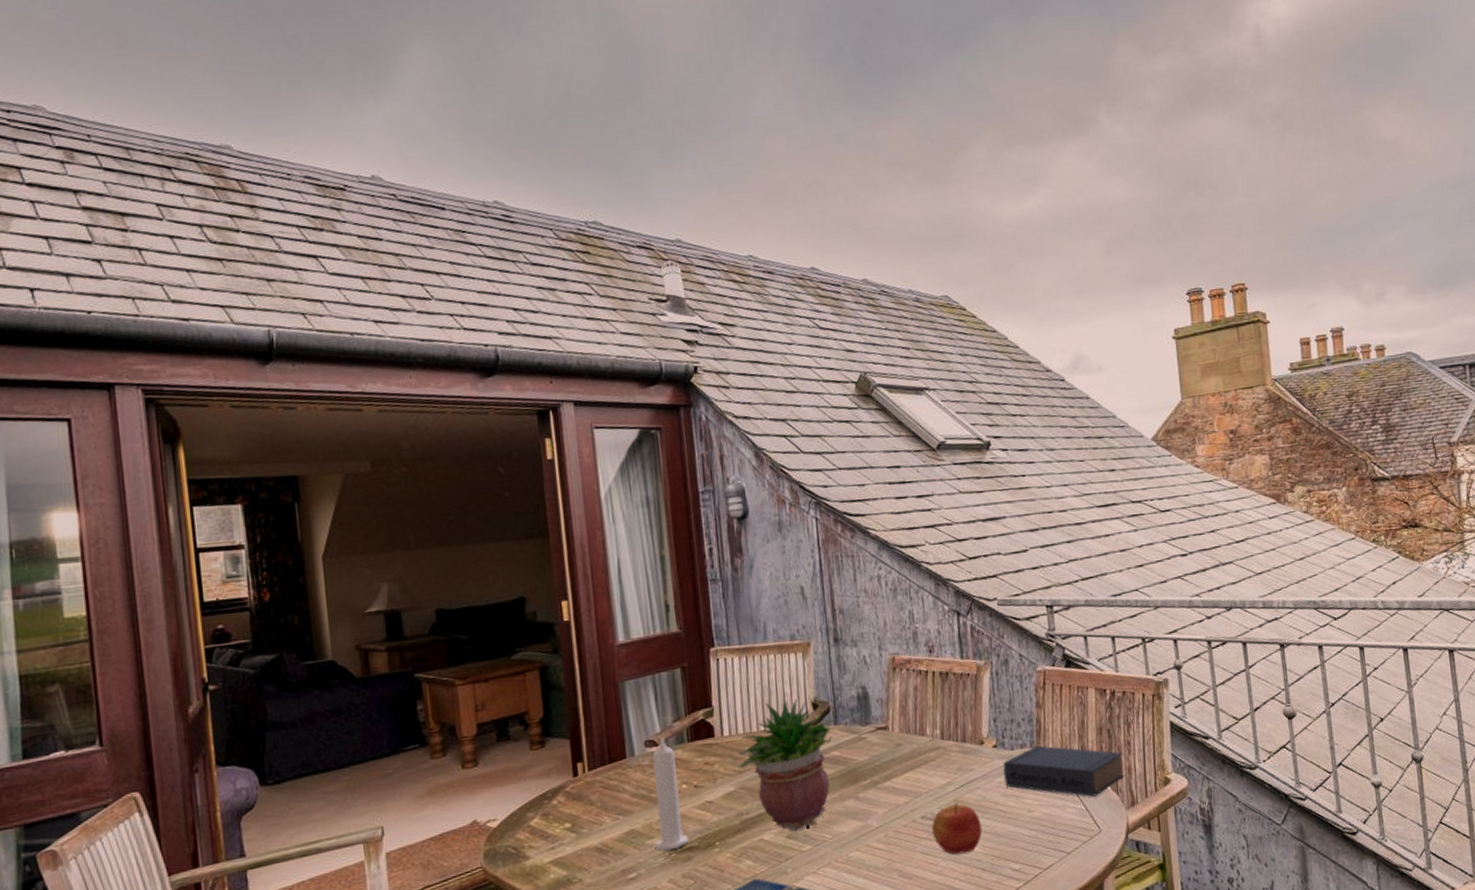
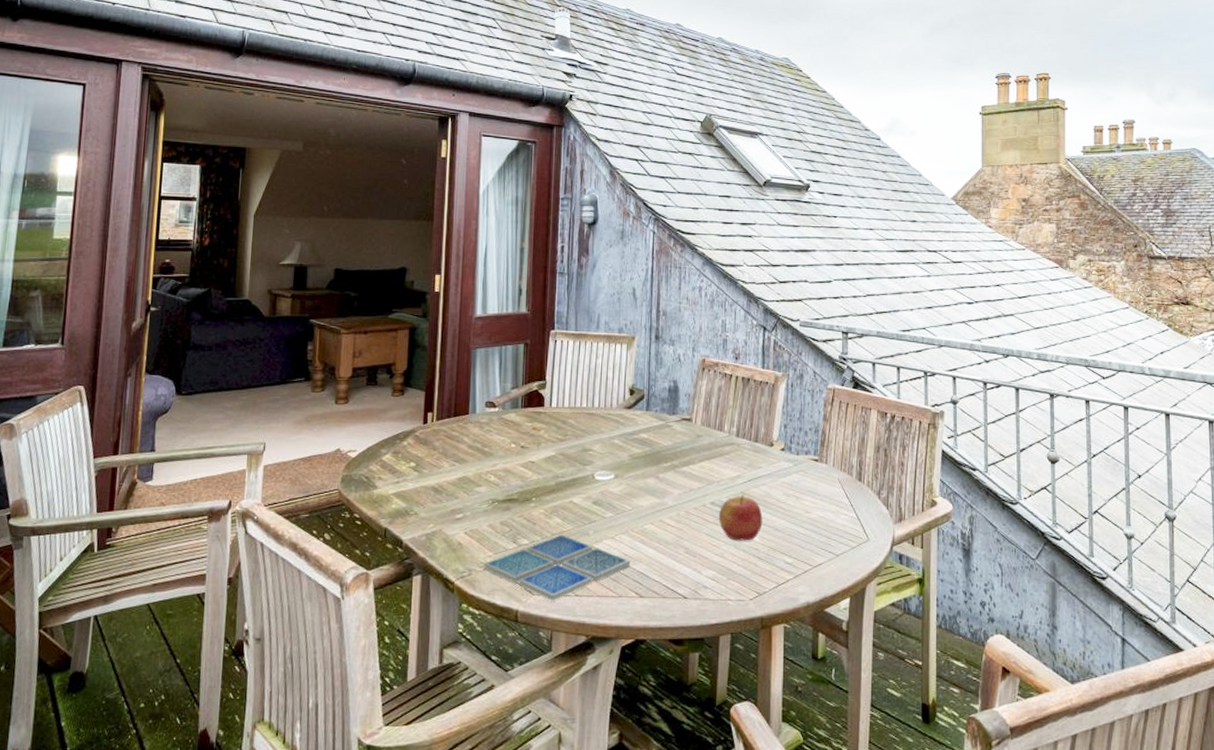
candle: present [652,737,689,850] -> none [482,401,510,498]
potted plant: present [738,698,838,832] -> none [560,383,650,499]
book: present [1003,746,1125,797] -> none [788,455,896,508]

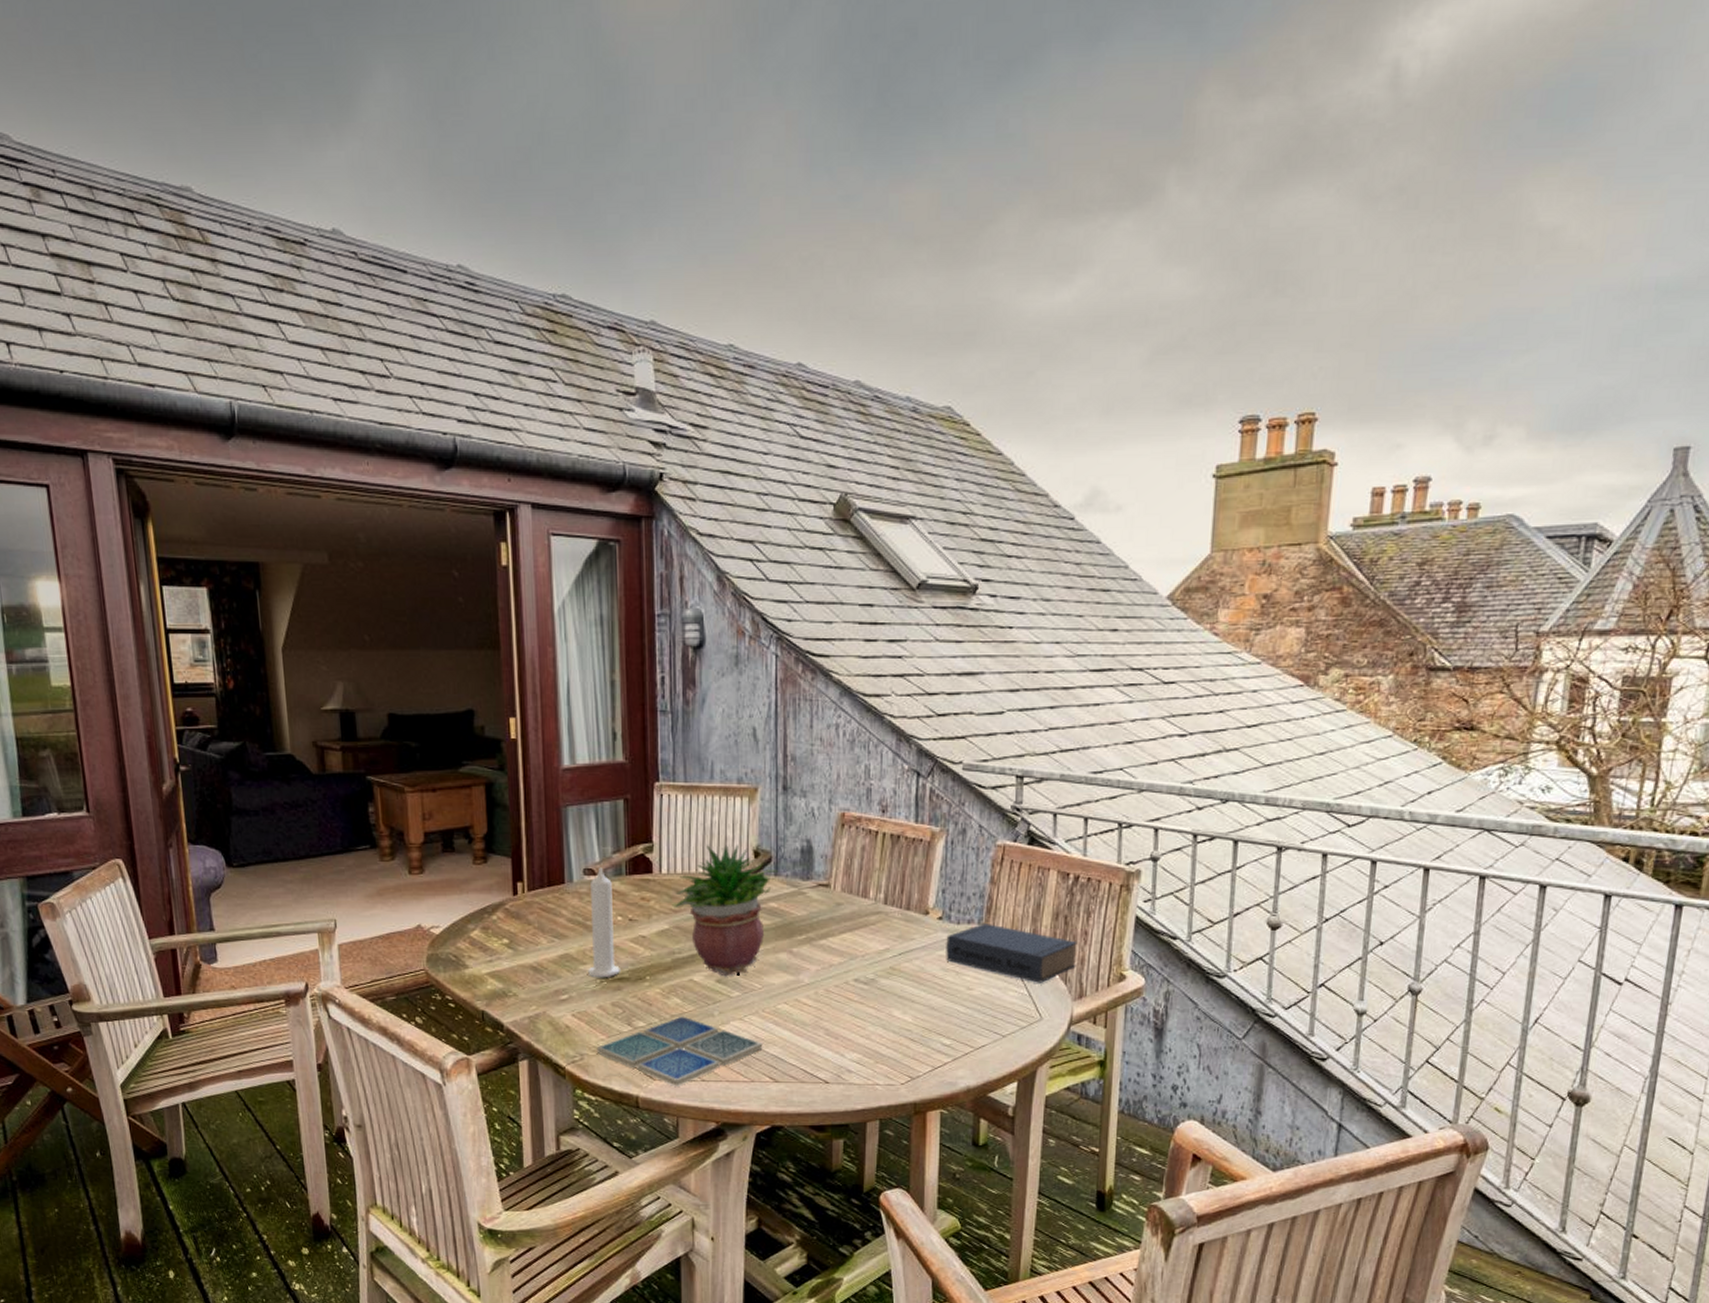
candle: none [482,401,510,498] -> present [588,867,620,977]
potted plant: none [560,383,650,499] -> present [673,844,779,977]
apple: present [718,495,763,541] -> none [863,970,916,1021]
book: none [788,455,896,508] -> present [946,924,1077,983]

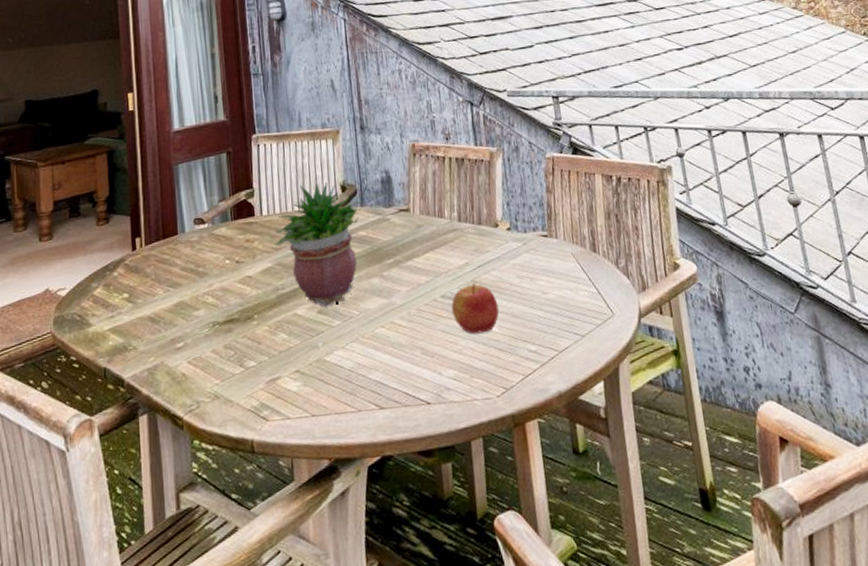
candle: present [588,867,620,977] -> none [200,216,230,322]
drink coaster: present [596,1016,763,1086] -> none [211,351,366,425]
apple: none [863,970,916,1021] -> present [451,283,499,334]
book: present [946,924,1077,983] -> none [517,229,635,281]

